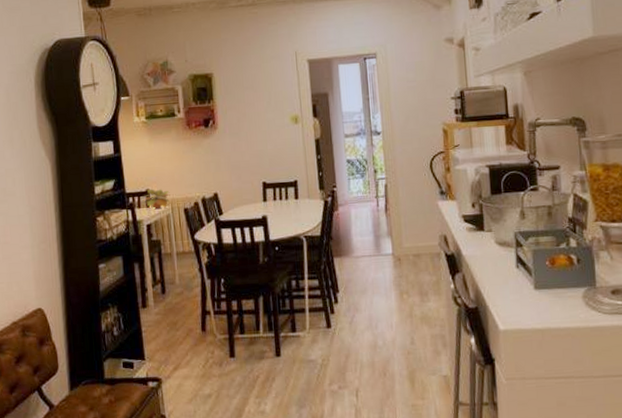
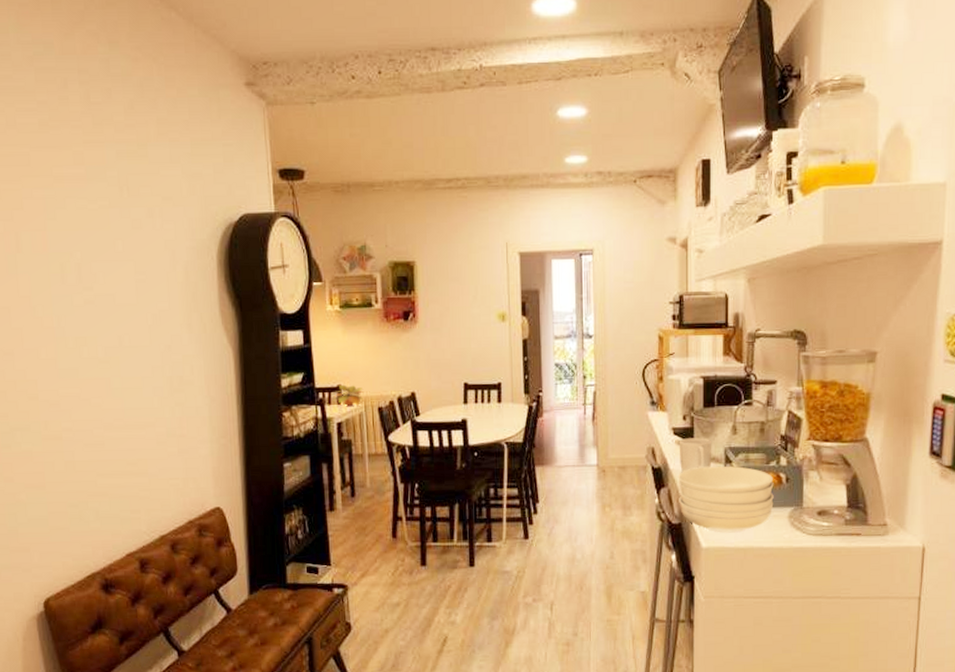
mug: none [469,223,503,257] -> present [679,438,712,472]
bowl: none [471,249,567,316] -> present [677,466,774,533]

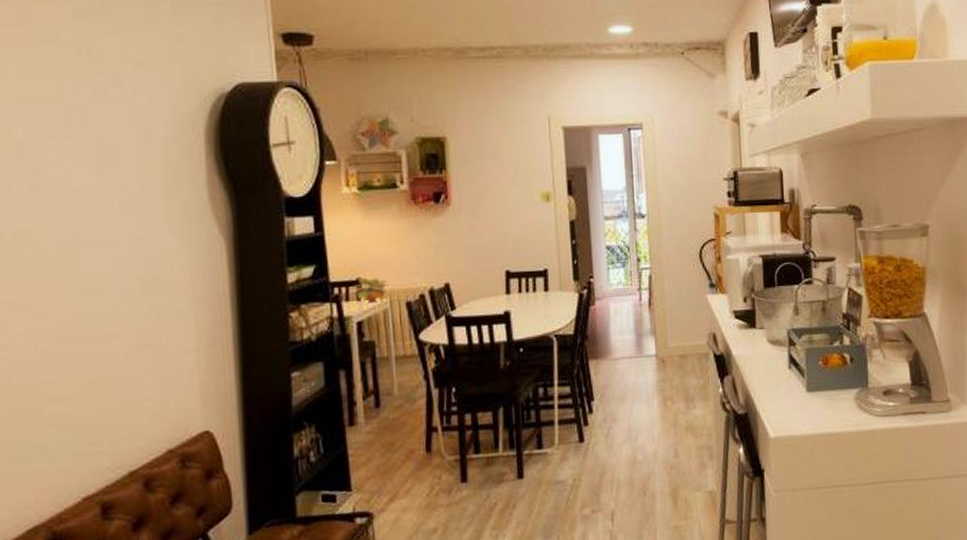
bowl: present [677,466,774,533] -> none [741,348,840,421]
mug: present [679,438,712,472] -> none [740,320,775,357]

